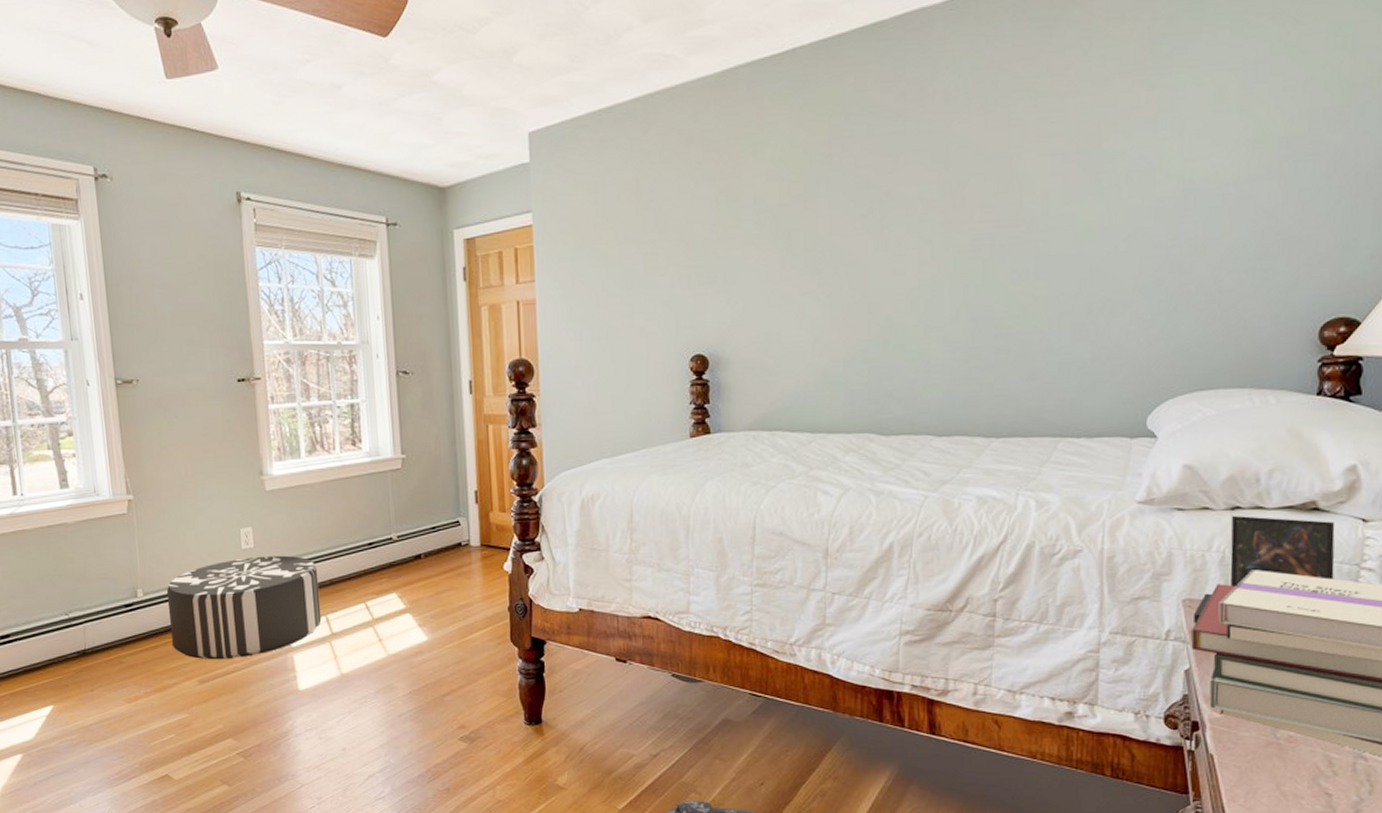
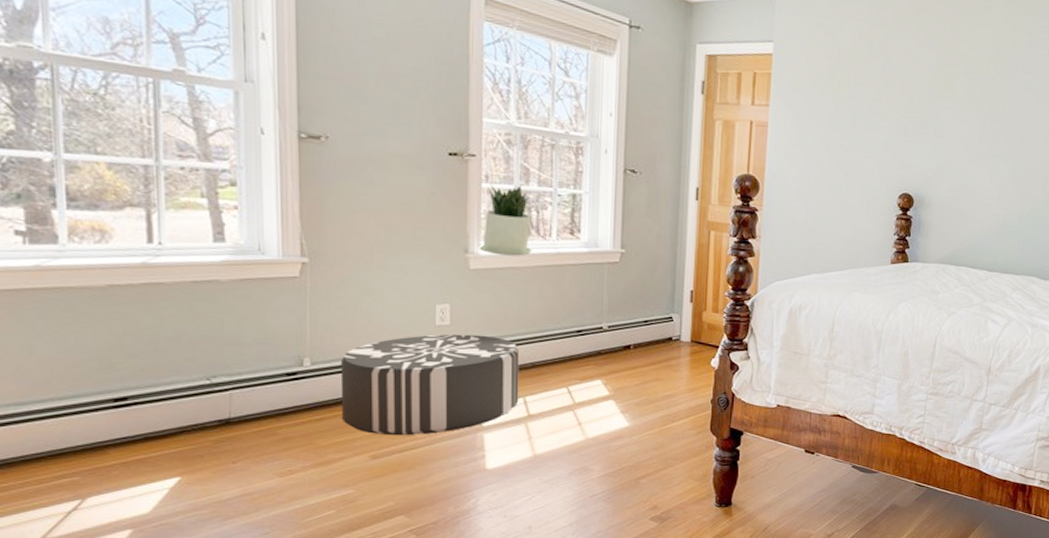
planter: none [271,402,320,474] -> present [478,182,532,256]

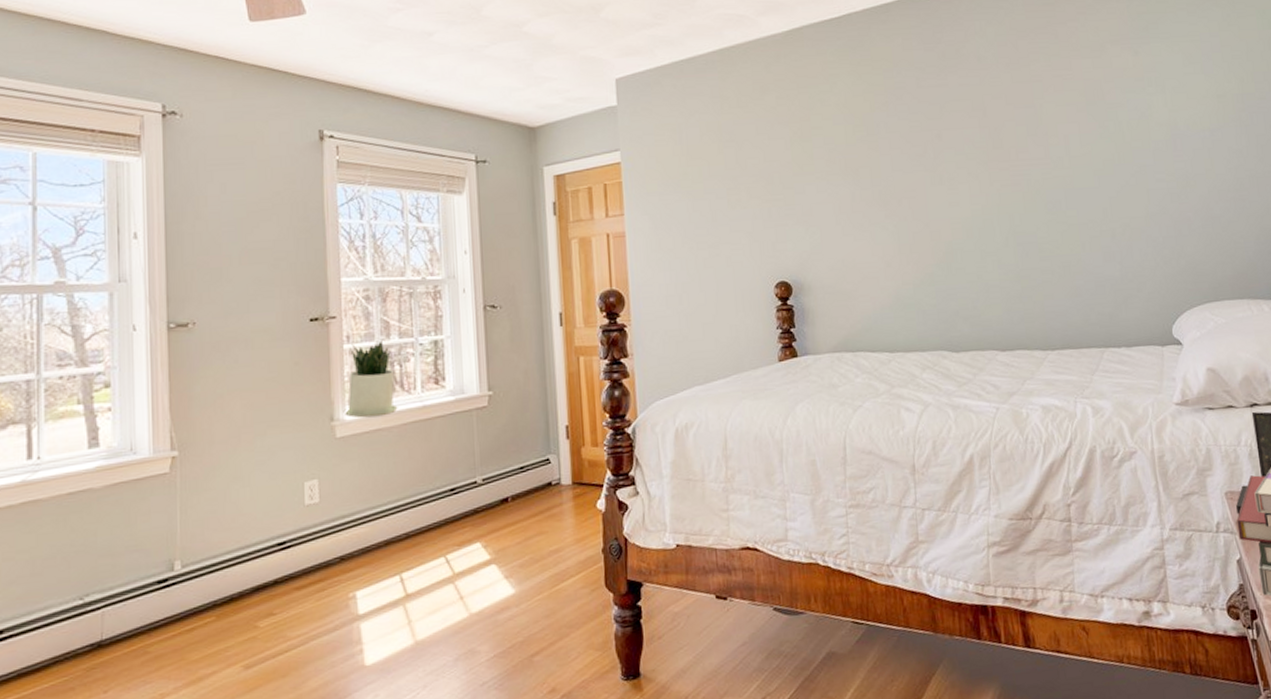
pouf: present [340,334,520,436] -> none [210,508,395,639]

